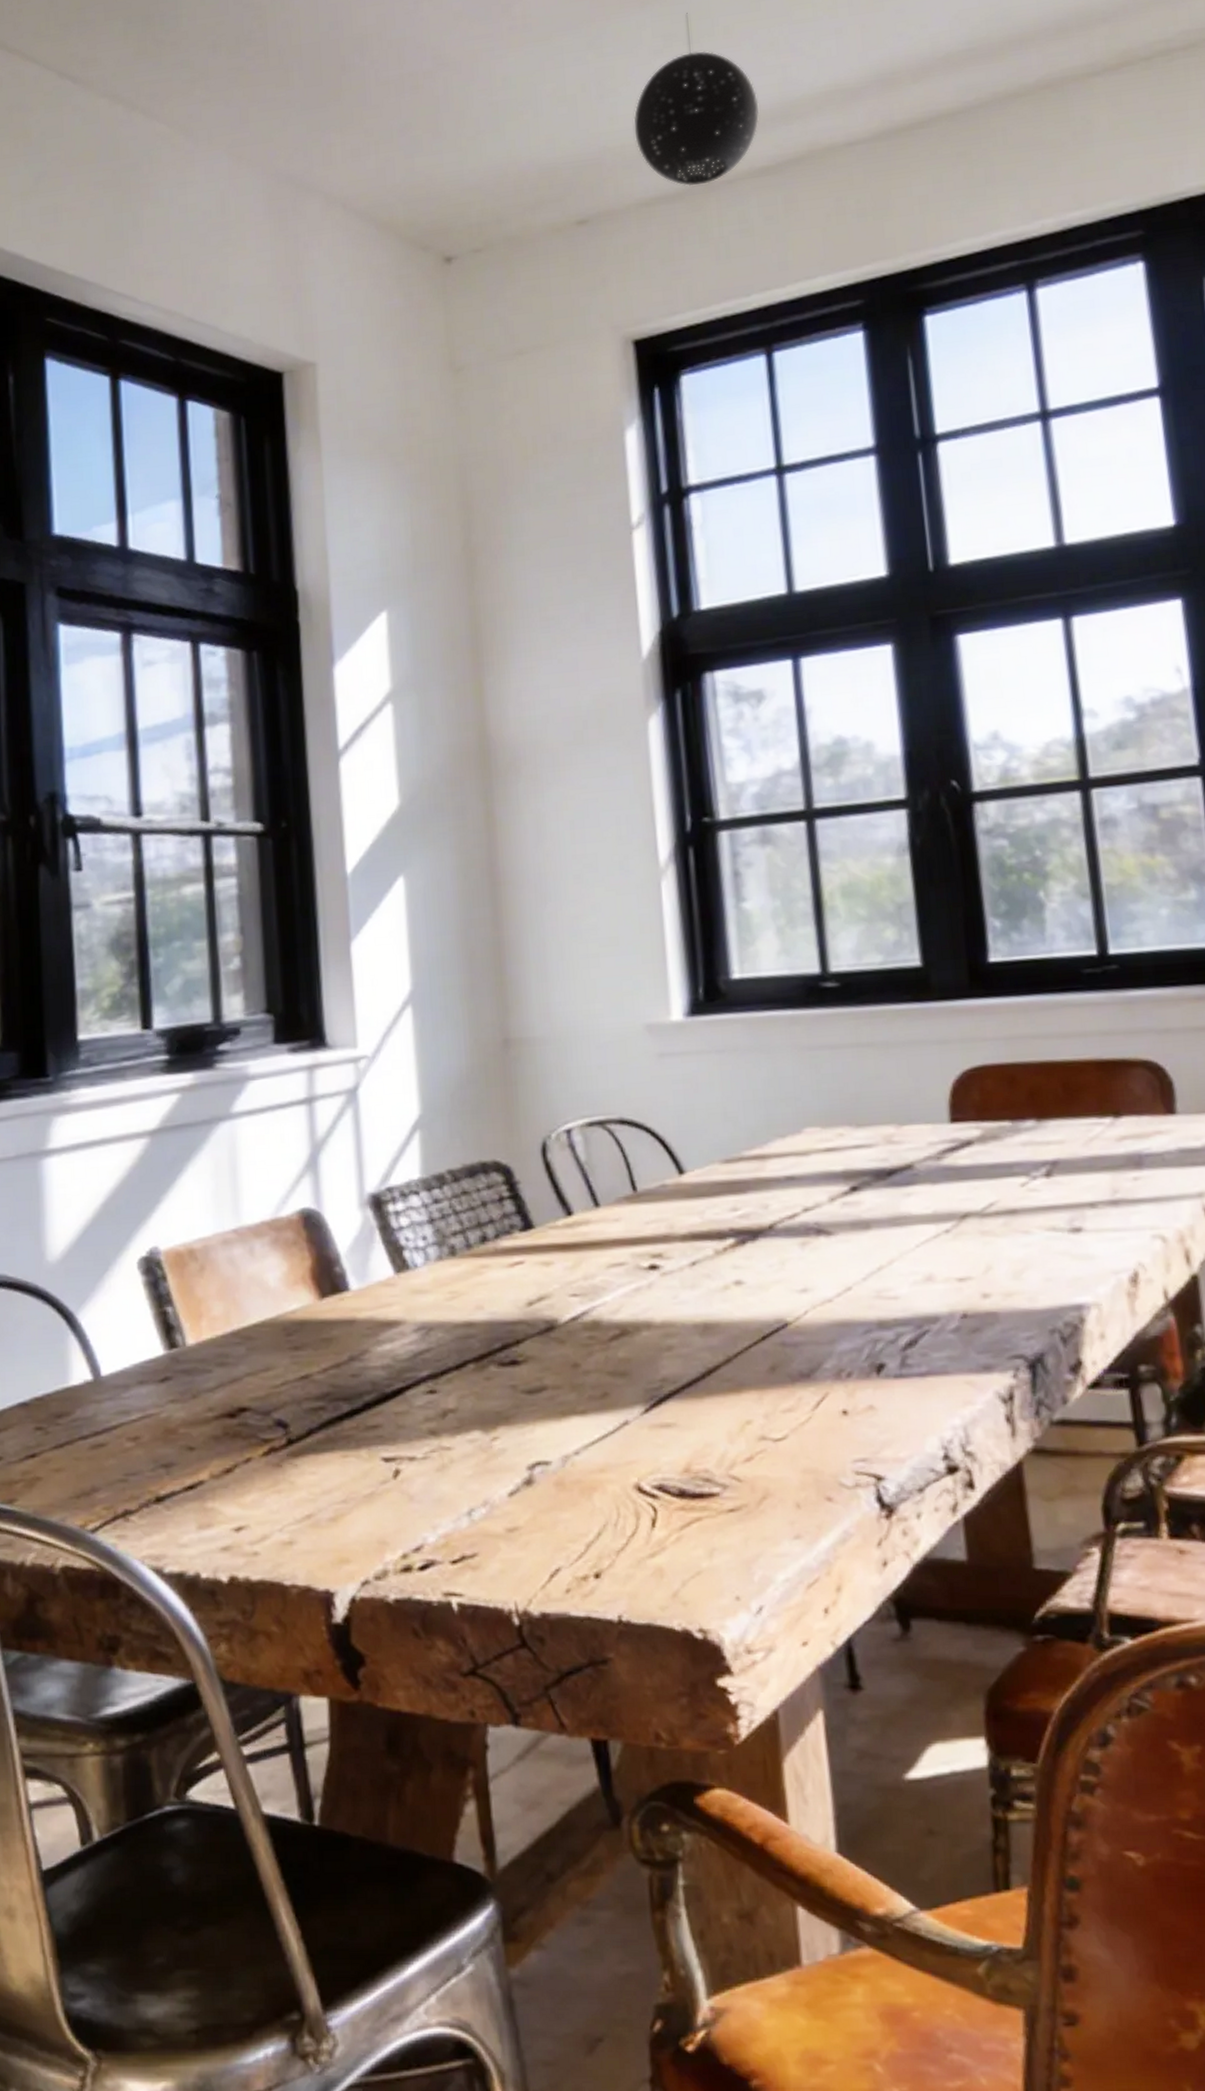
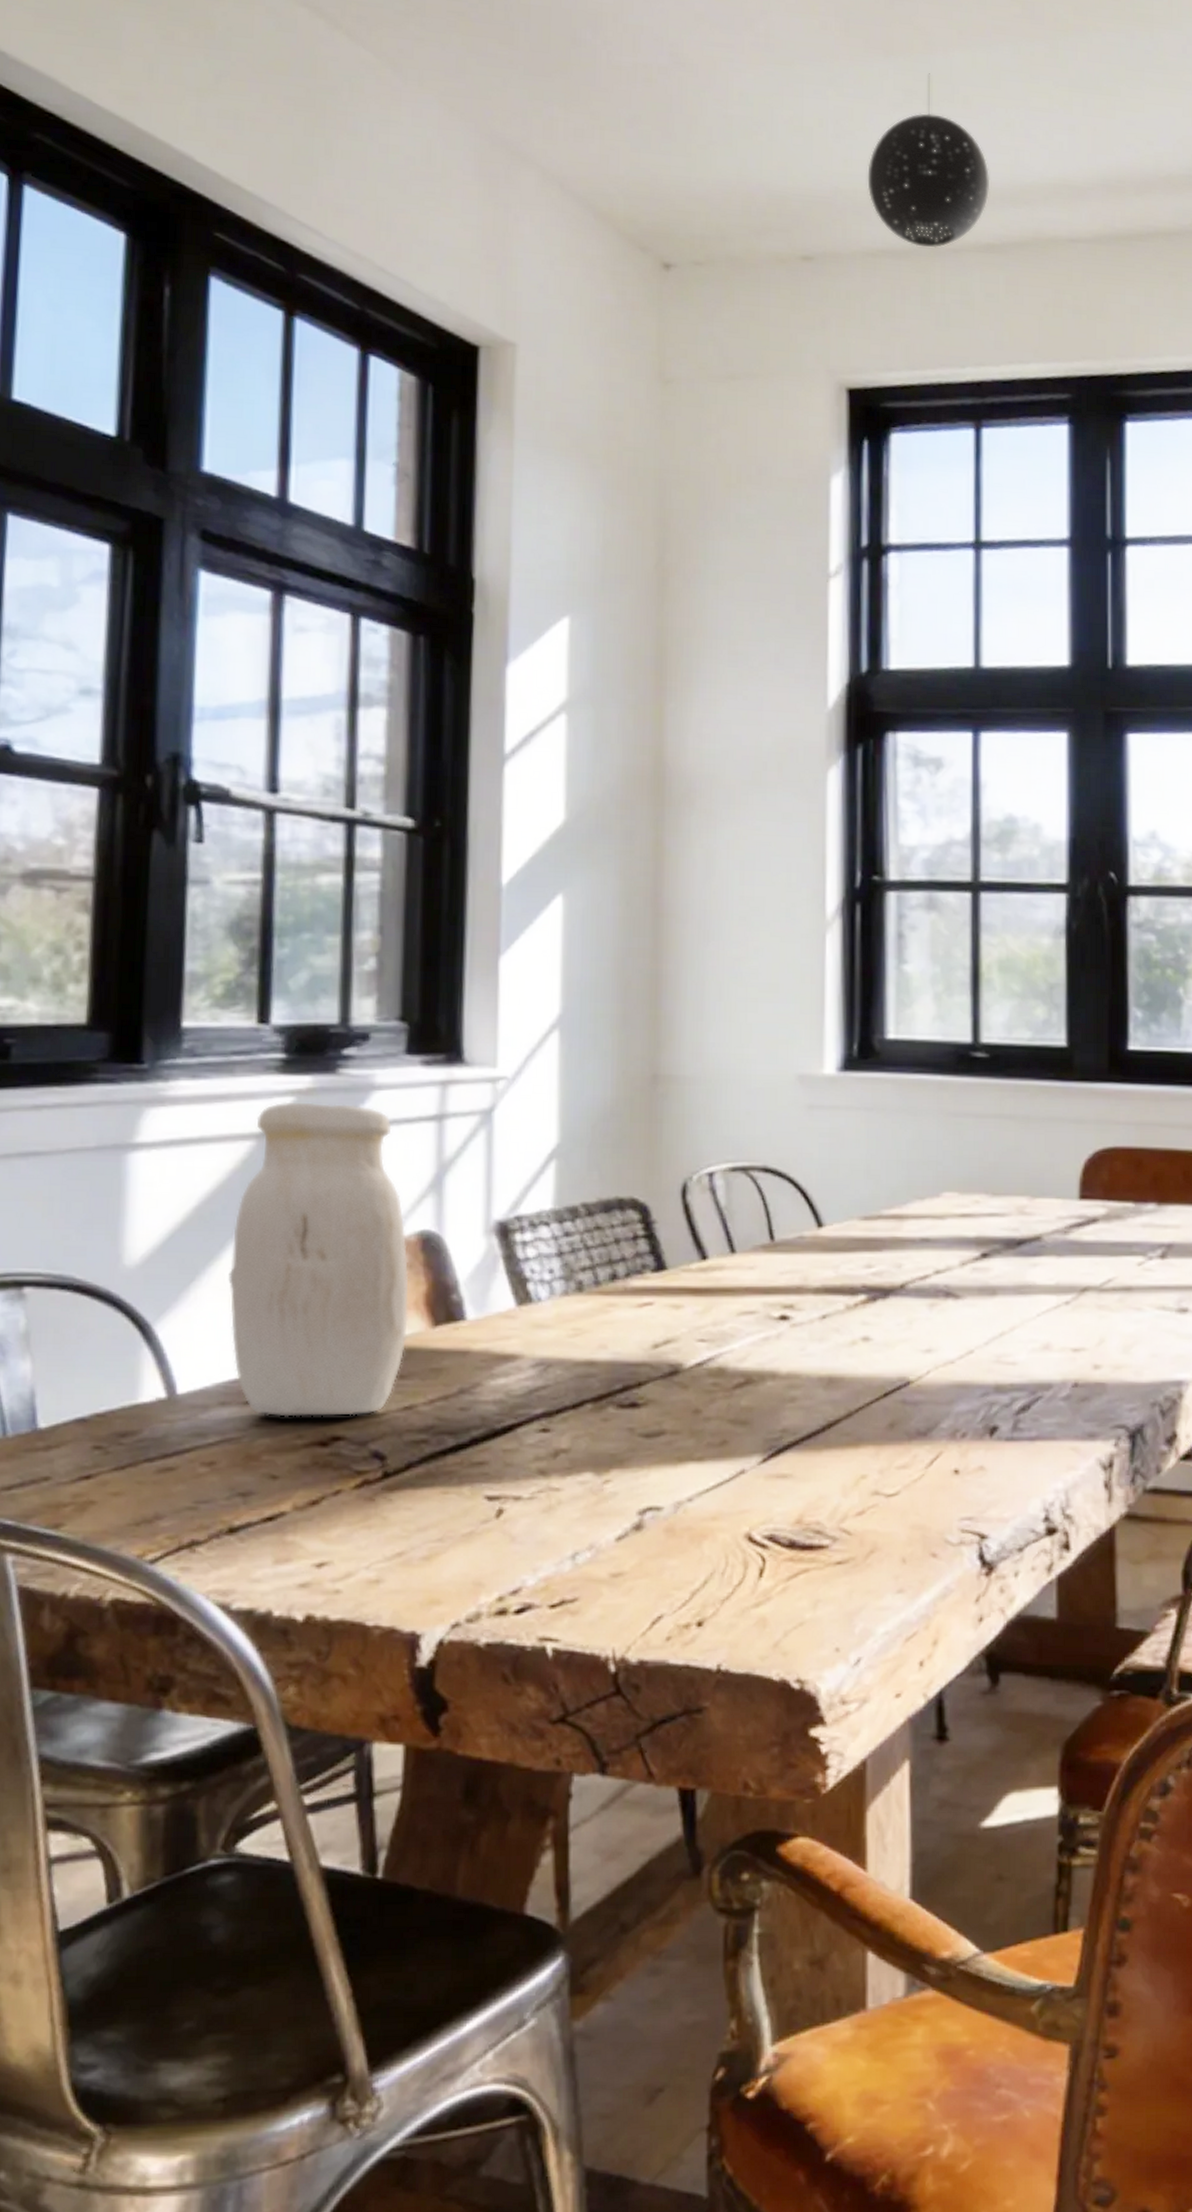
jar: none [137,1096,298,1392] -> present [230,1101,409,1417]

